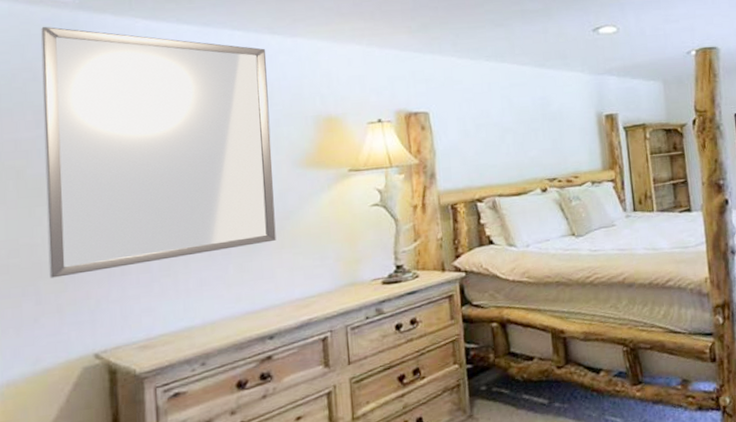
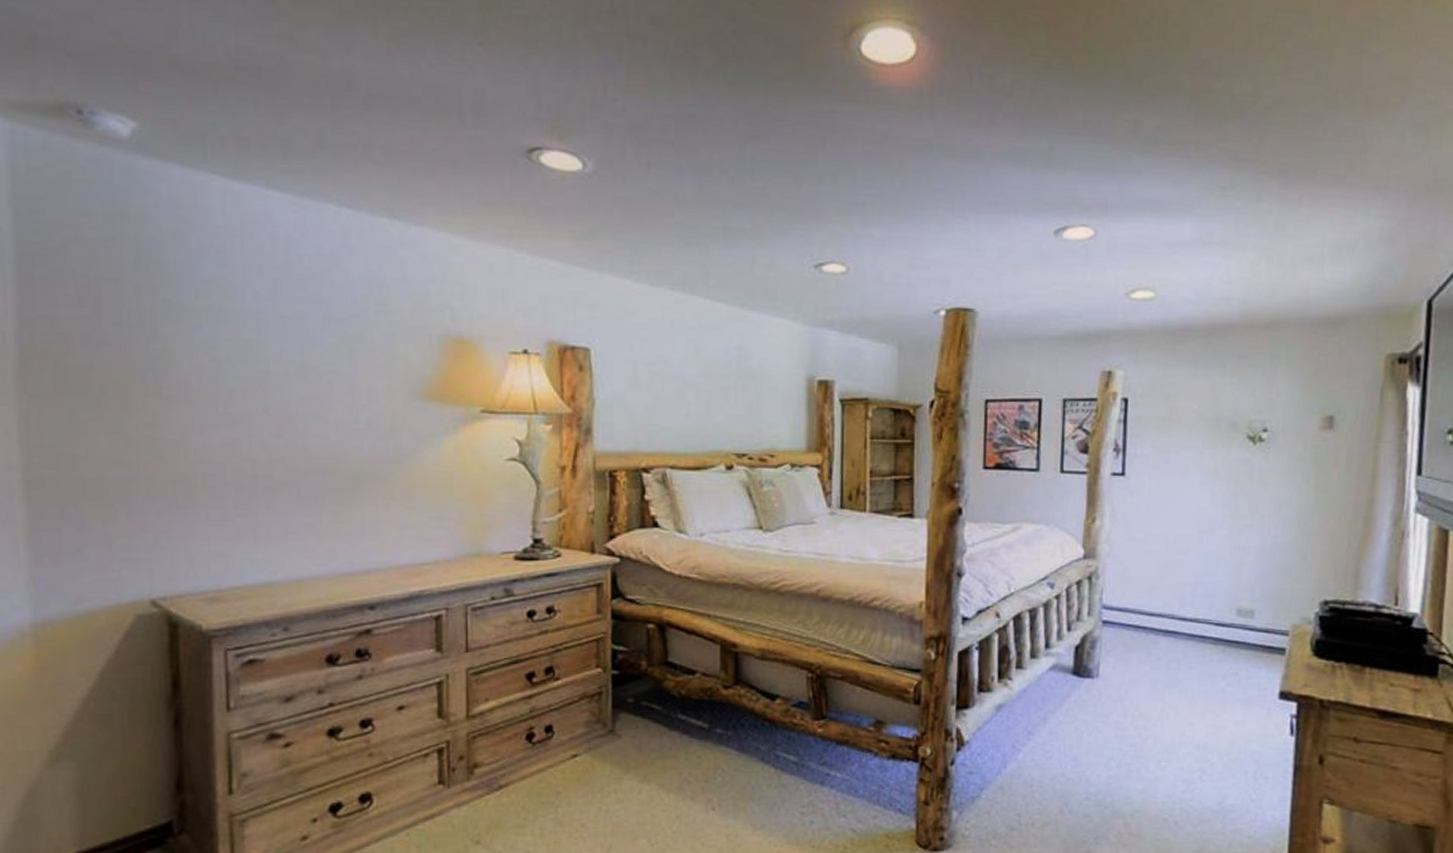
home mirror: present [40,26,276,278] -> none [84,169,384,501]

